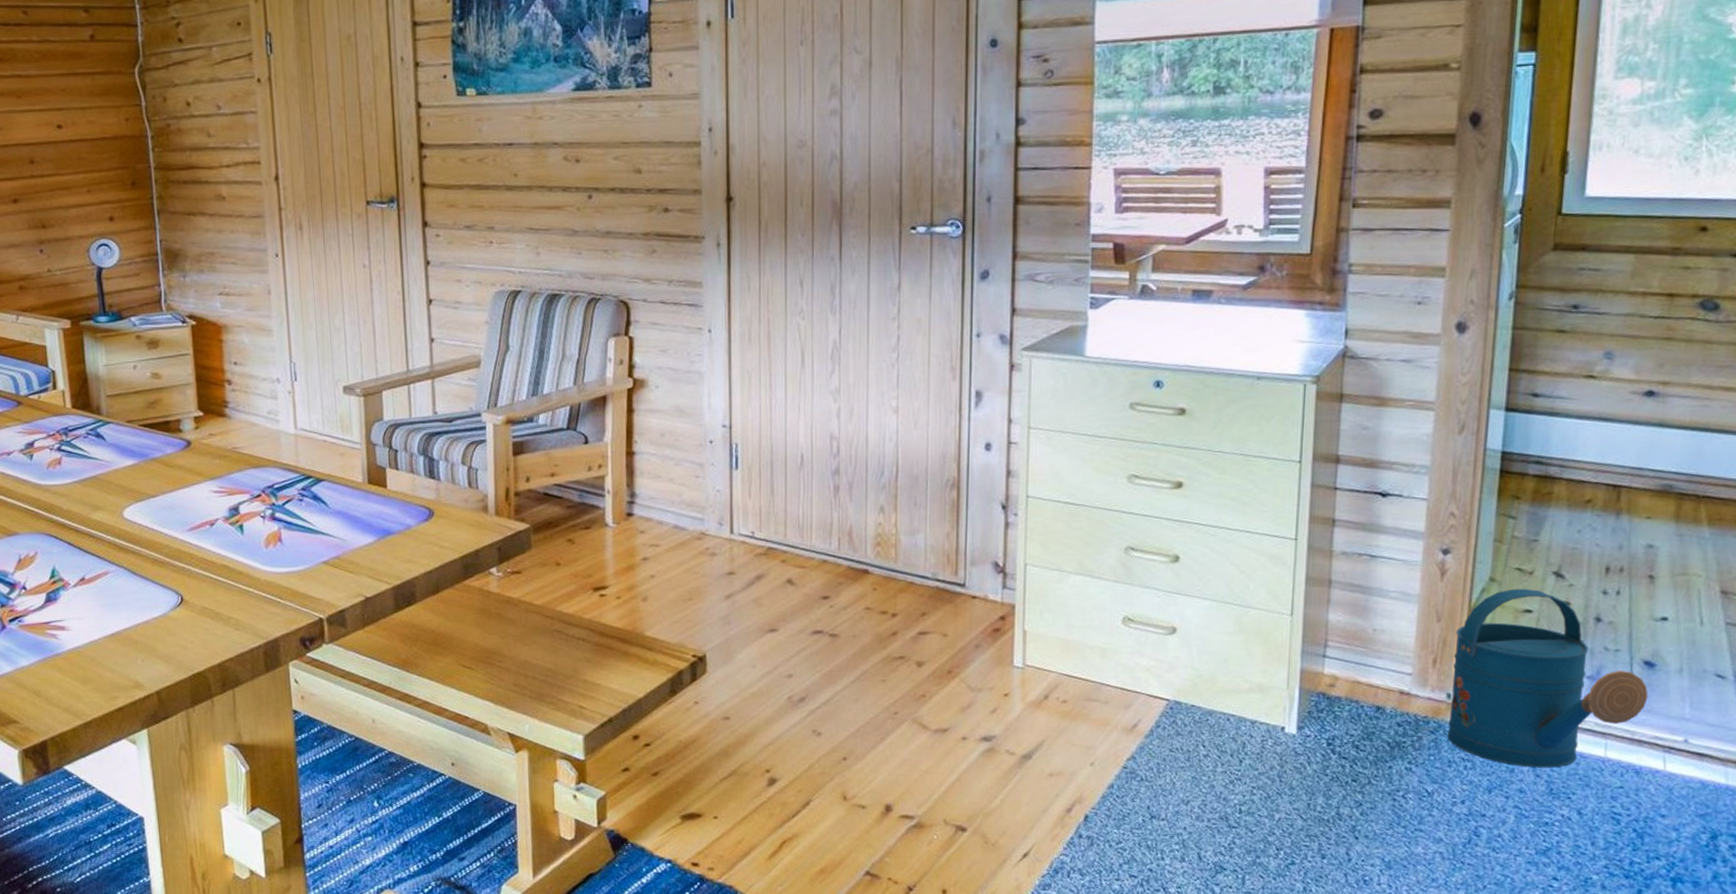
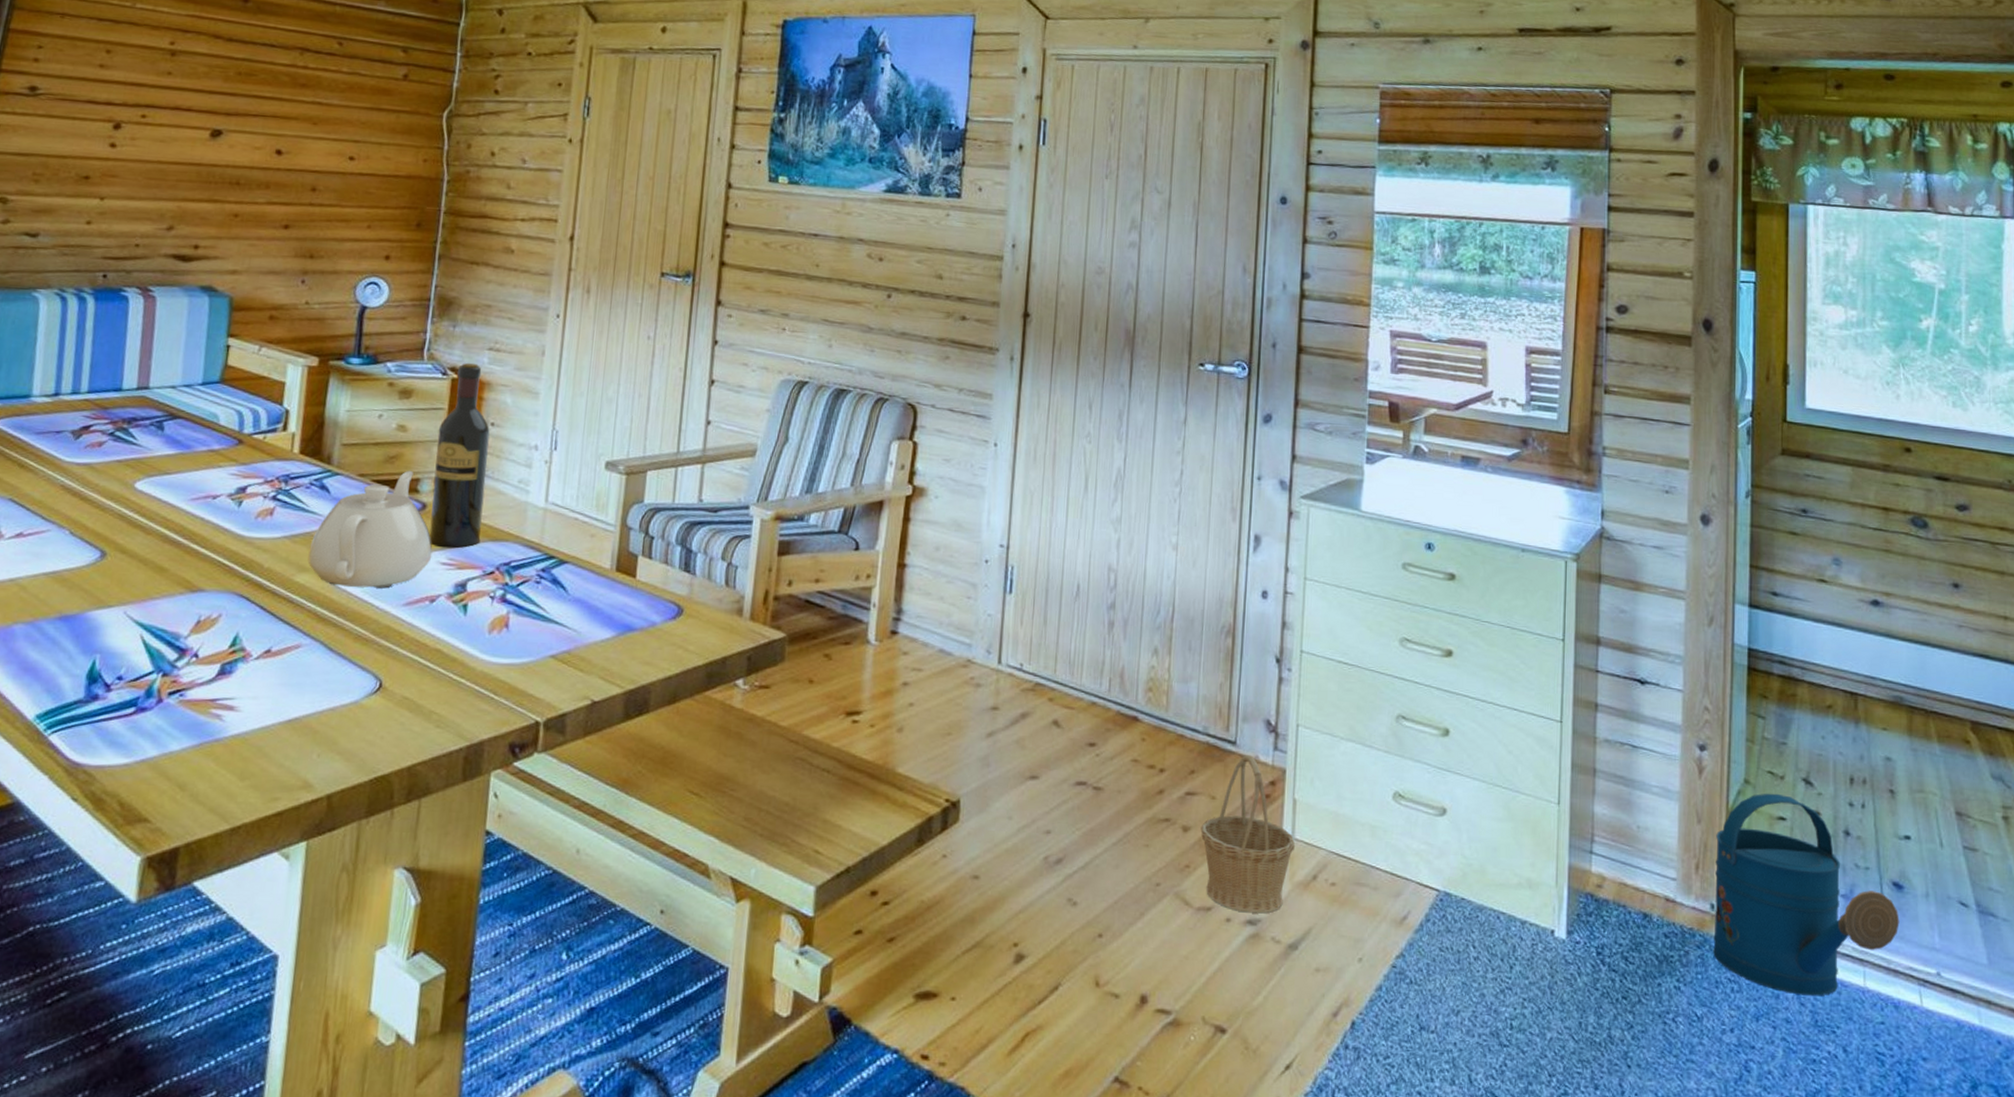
teapot: none [98,412,204,519] -> present [308,470,433,589]
wine bottle: none [188,310,244,478] -> present [429,363,490,549]
basket: none [934,594,1027,731] -> present [1200,754,1296,914]

